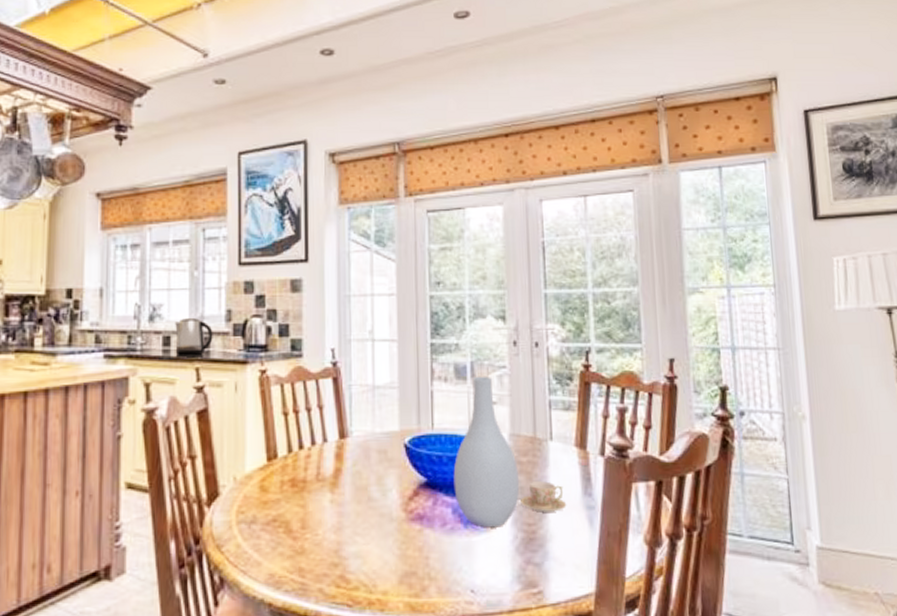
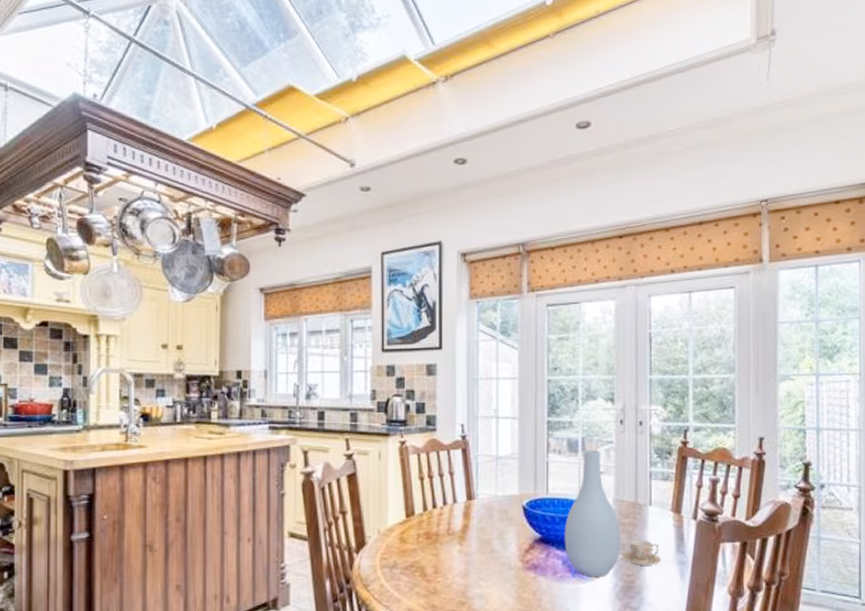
kettle: present [175,317,213,359] -> none [328,396,360,431]

